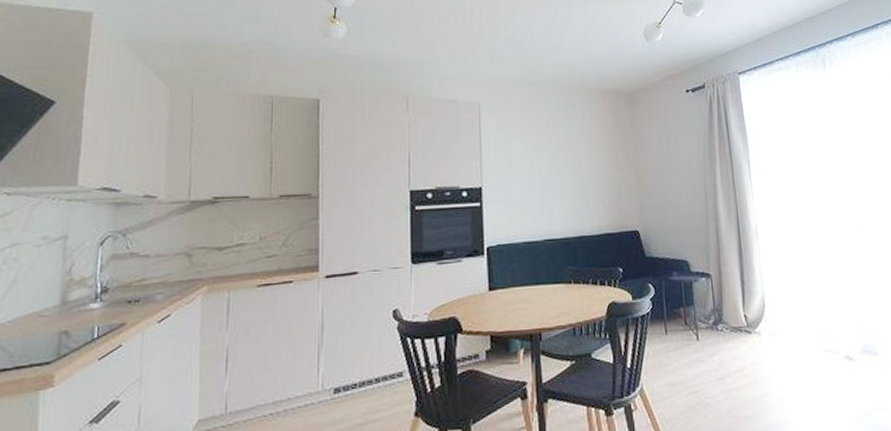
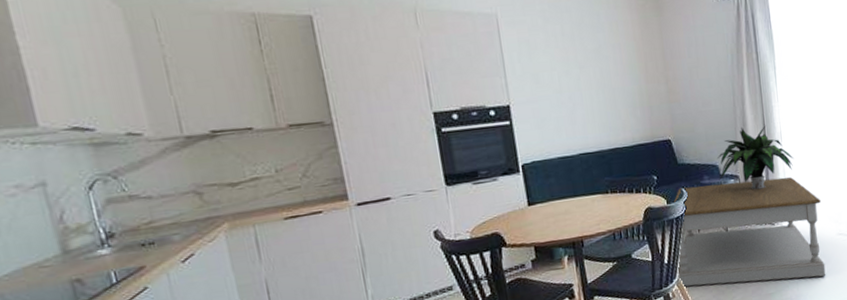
coffee table: none [638,279,814,401] -> present [672,177,826,287]
potted plant: none [688,221,771,291] -> present [718,125,793,190]

